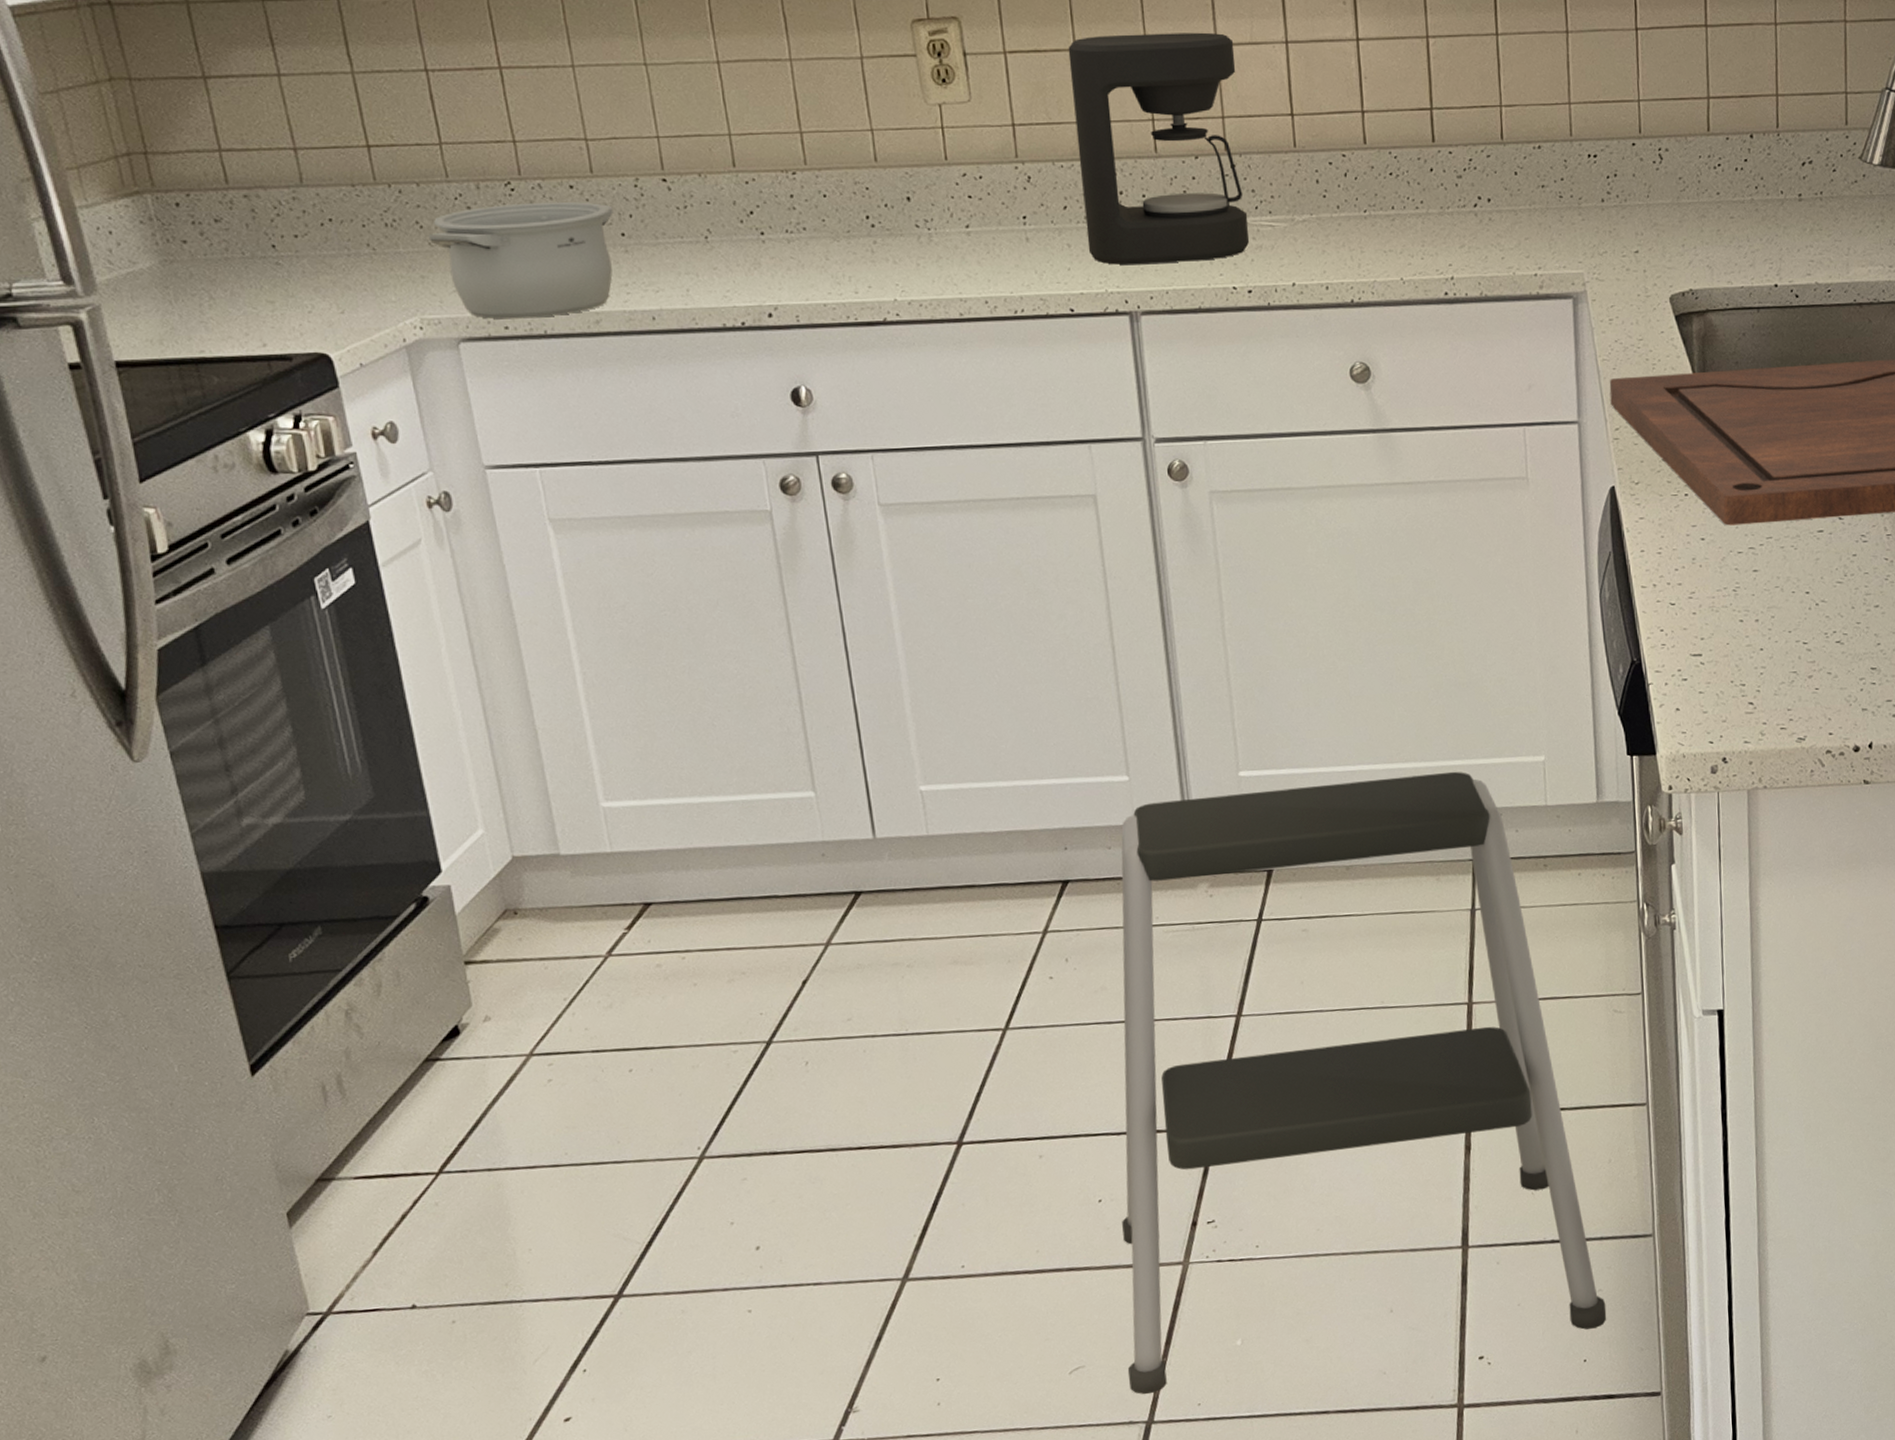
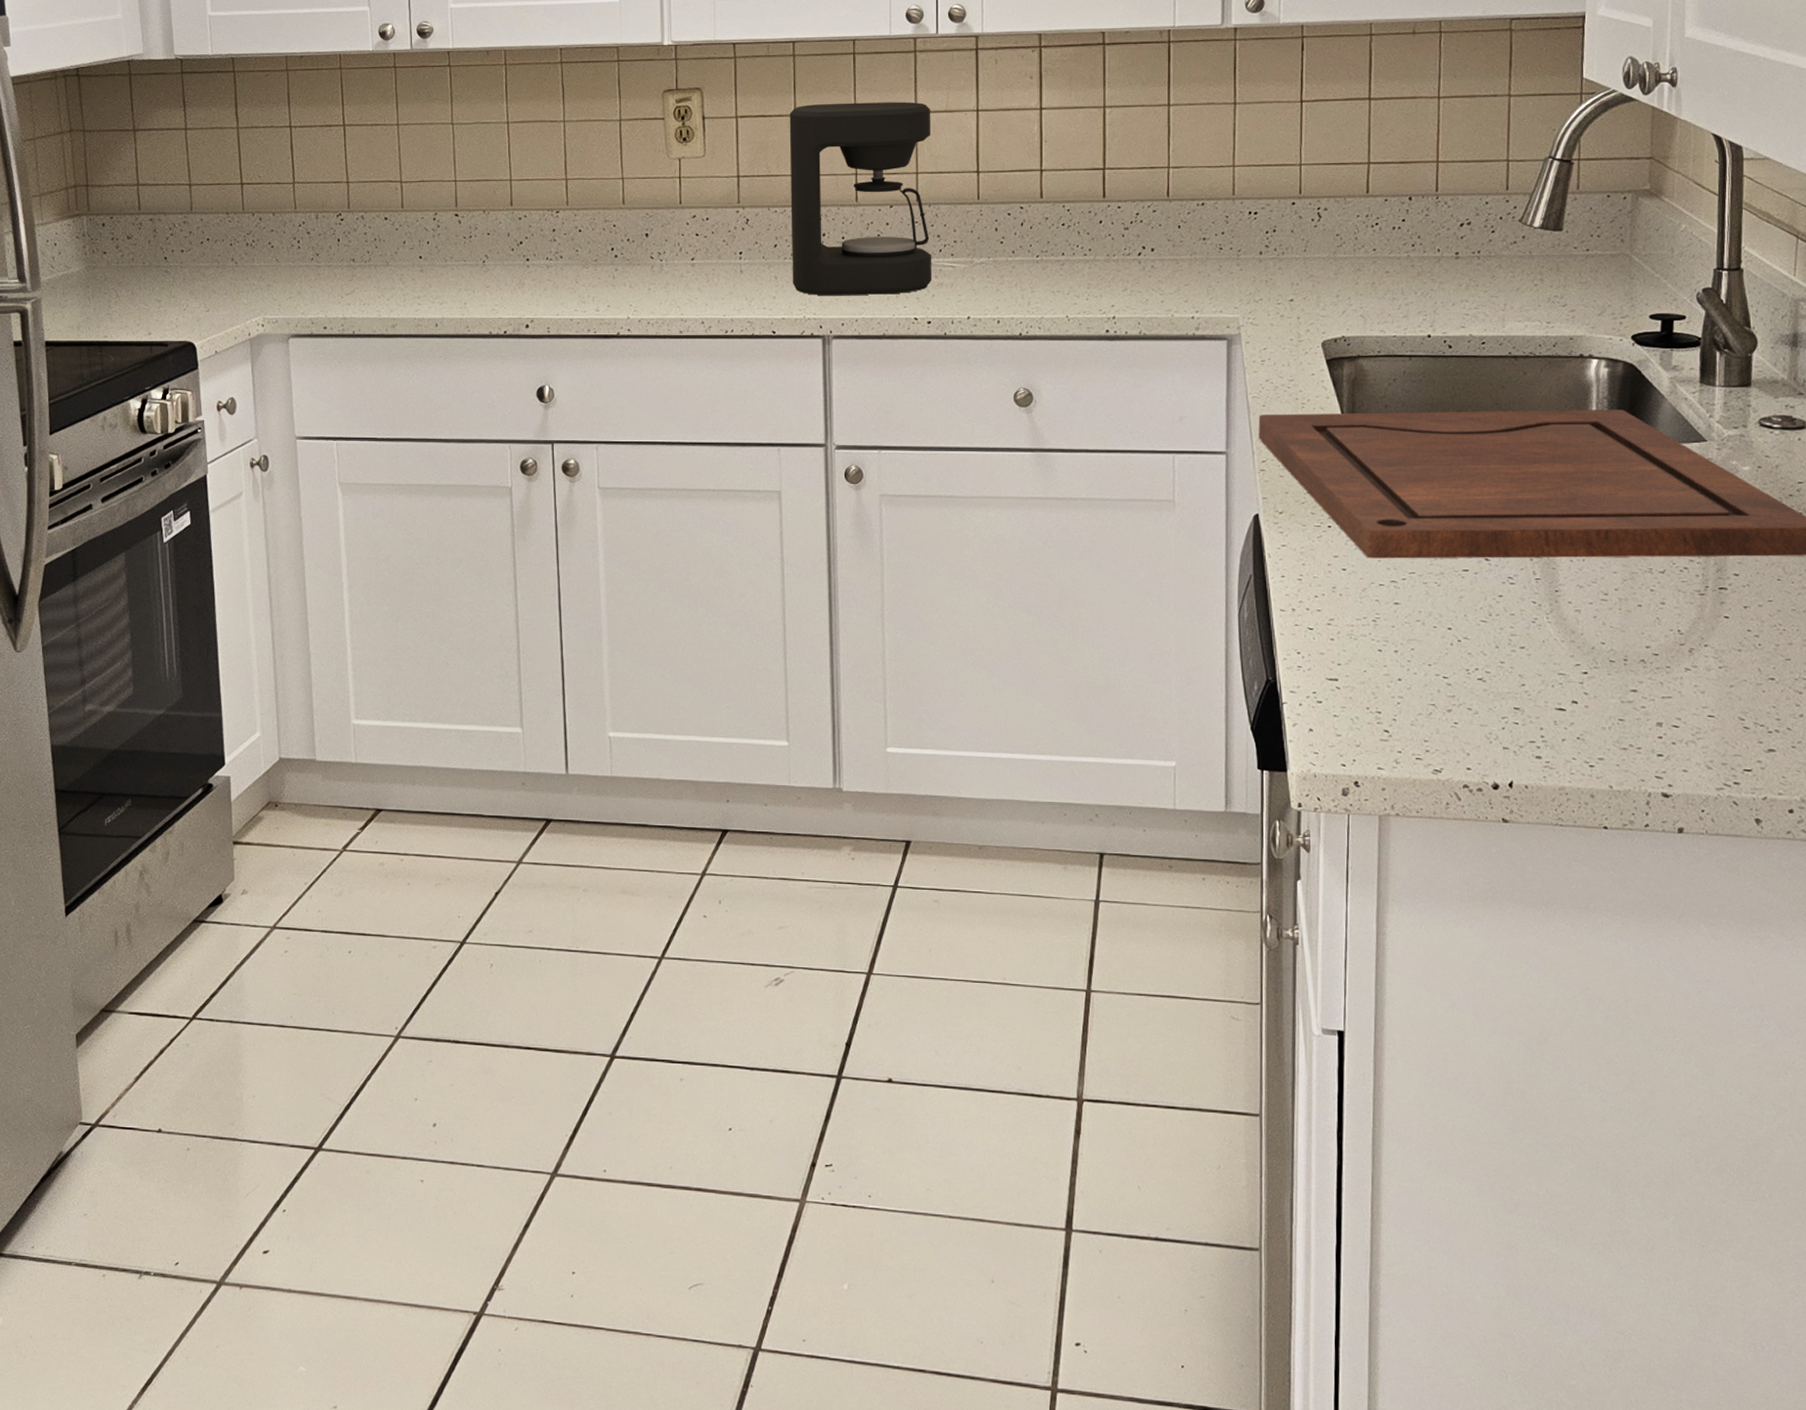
cooking pot: present [428,201,613,319] -> none [276,230,415,321]
step stool: present [1121,771,1607,1395] -> none [741,767,1208,1335]

